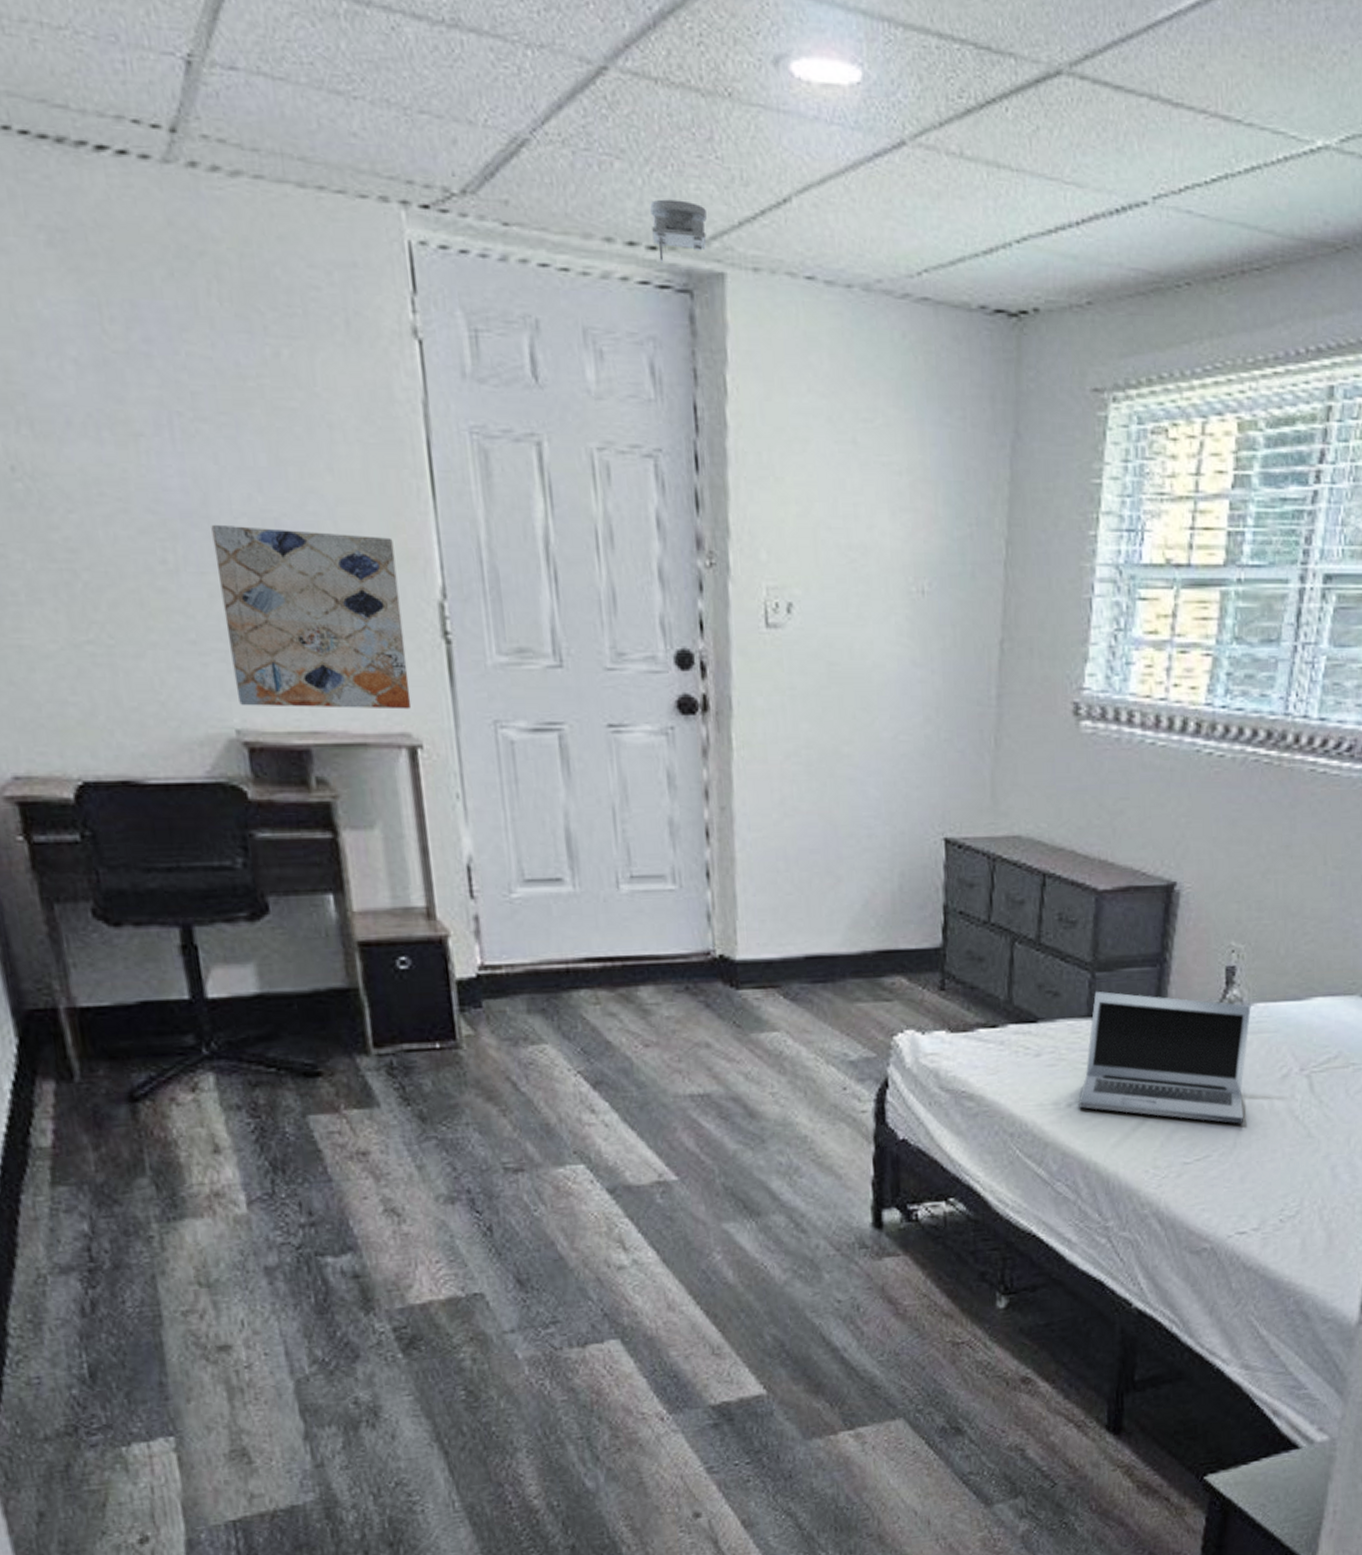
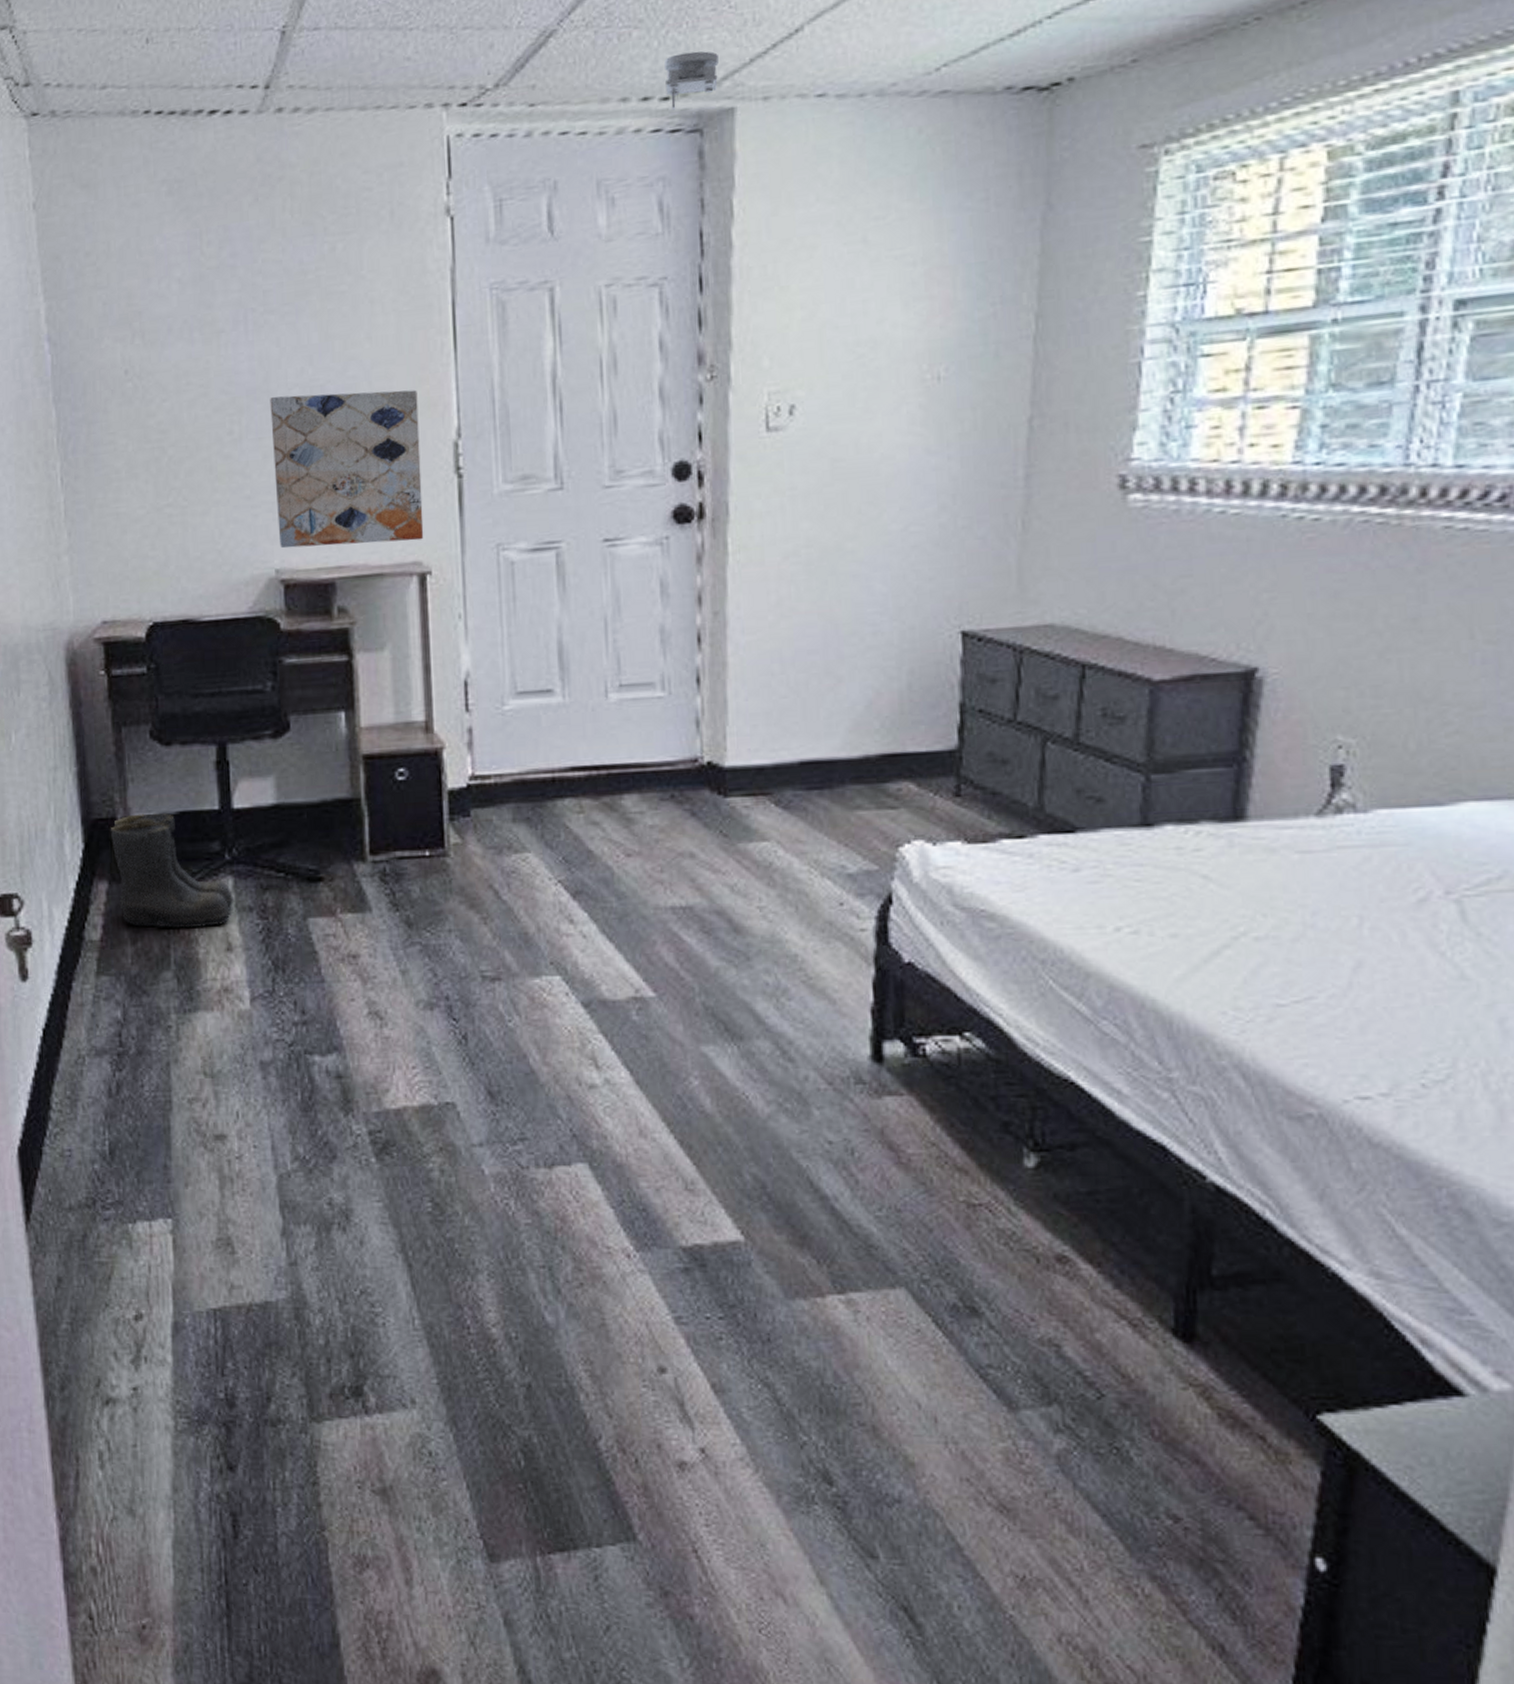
boots: none [51,1003,218,1131] -> present [110,813,234,928]
laptop: present [1078,991,1251,1124] -> none [1130,796,1369,959]

